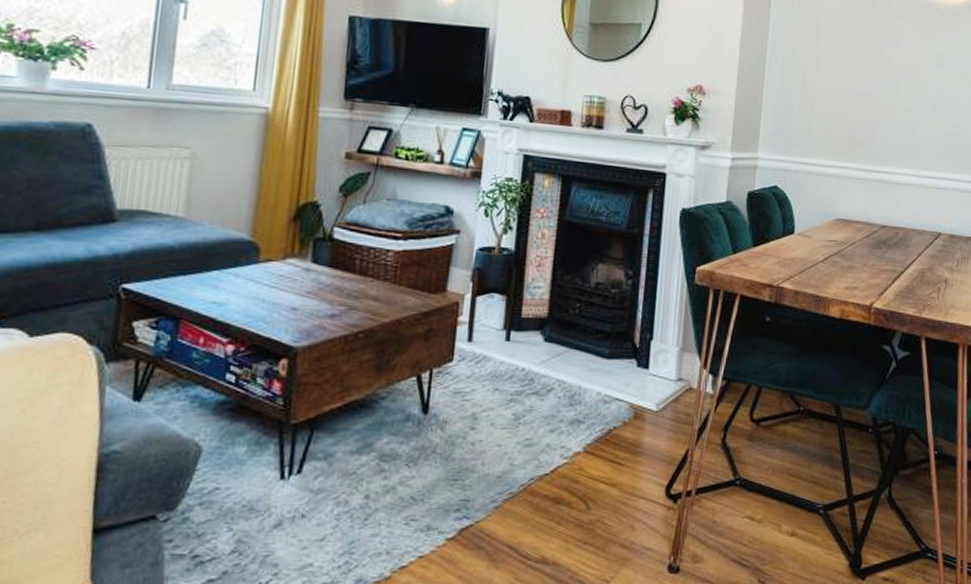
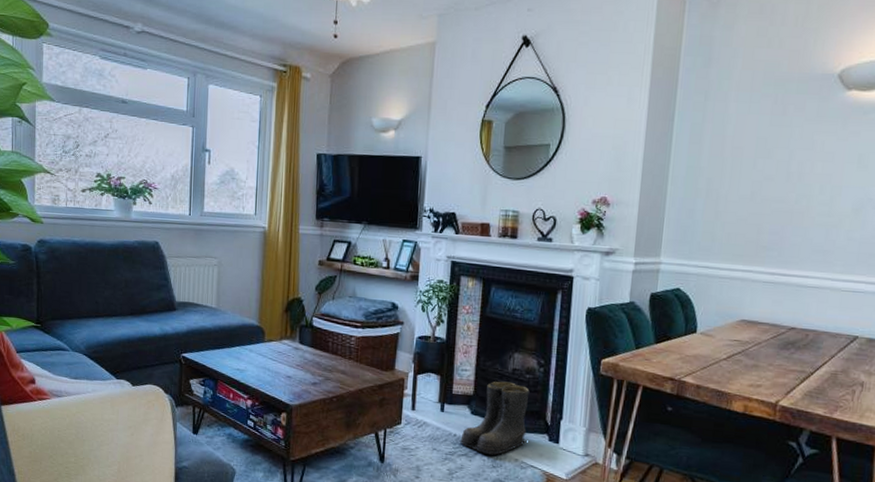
boots: none [528,298,616,390] -> present [459,381,530,455]

